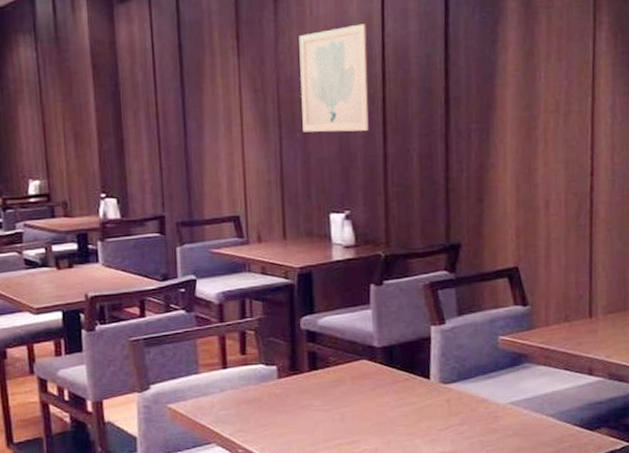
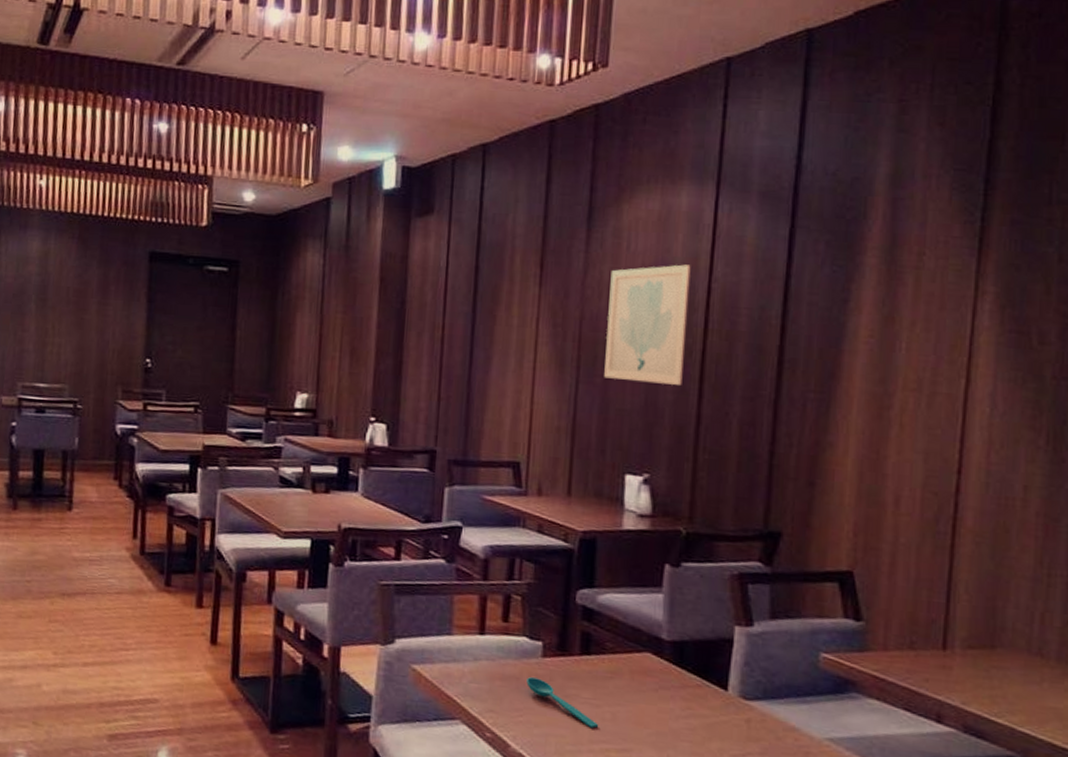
spoon: none [267,397,331,430] -> present [526,677,599,729]

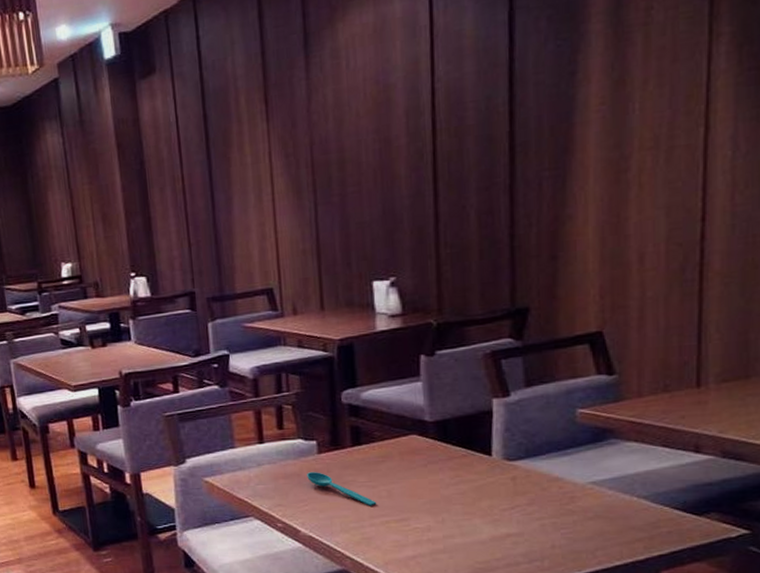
wall art: present [604,264,691,385] -> none [334,70,417,196]

